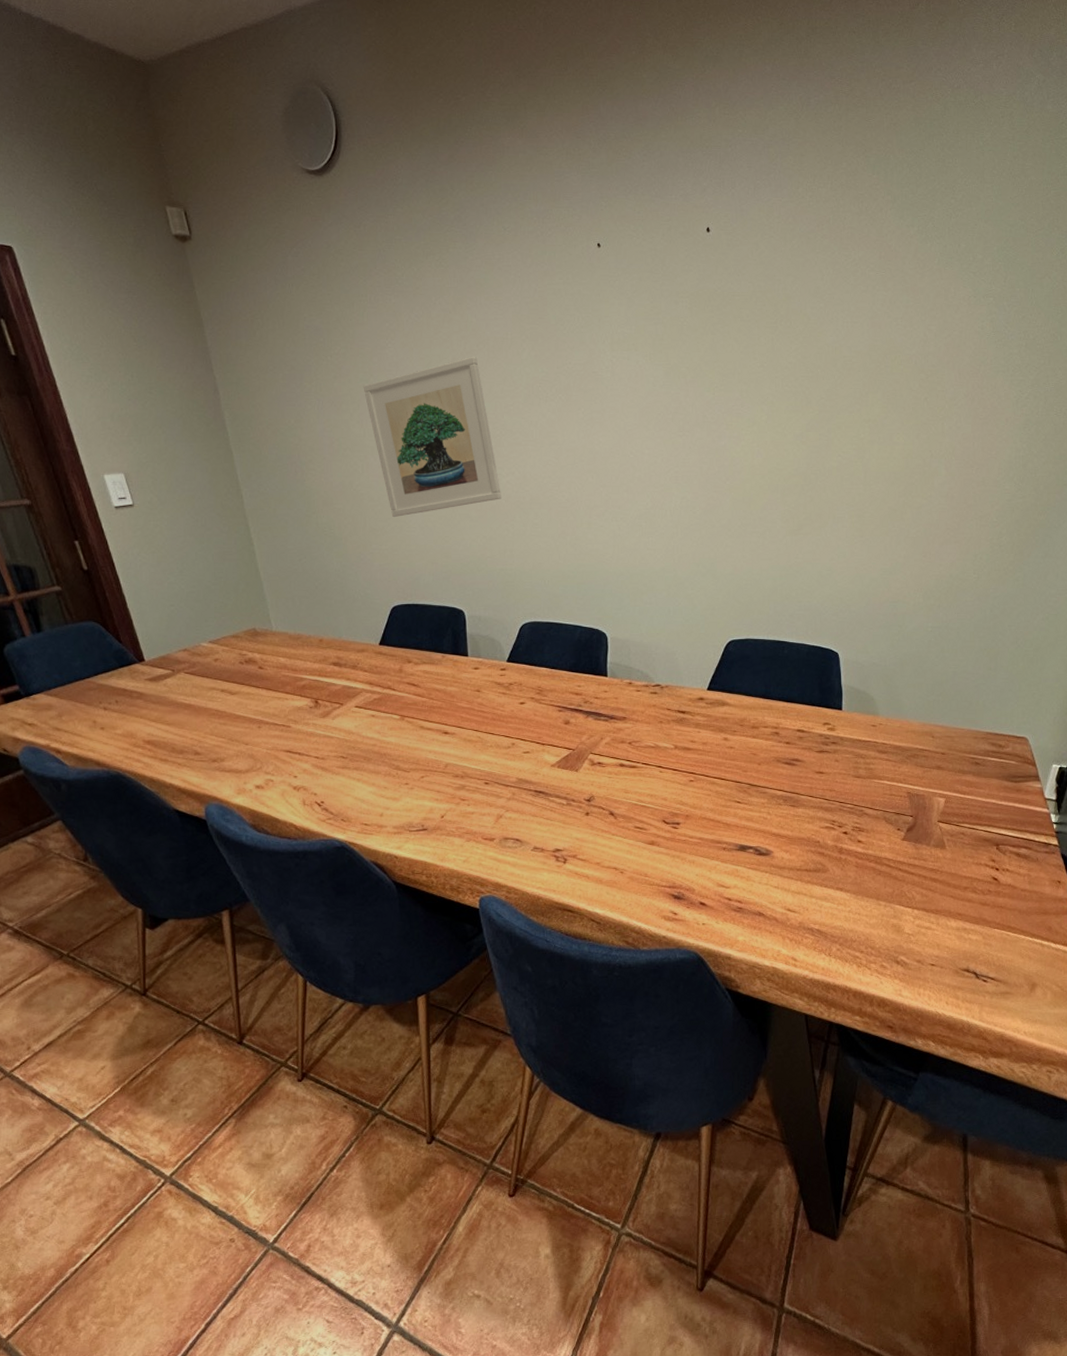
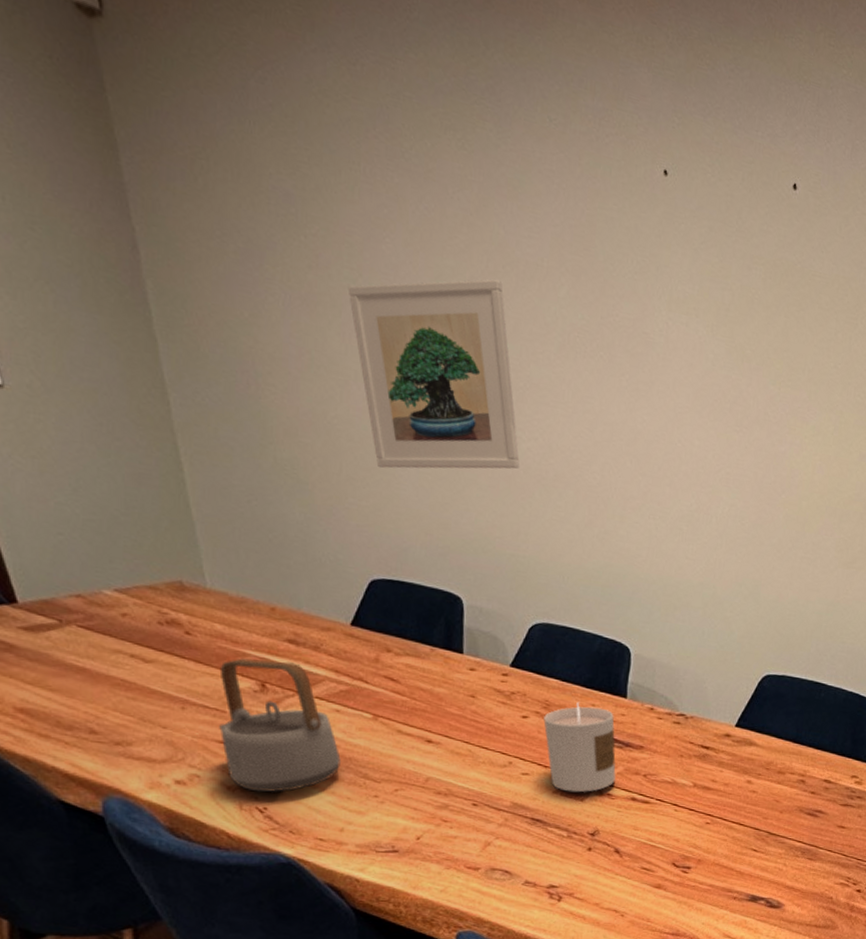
teapot: none [284,681,378,789] -> present [219,658,341,793]
candle: none [538,684,604,764] -> present [543,701,616,793]

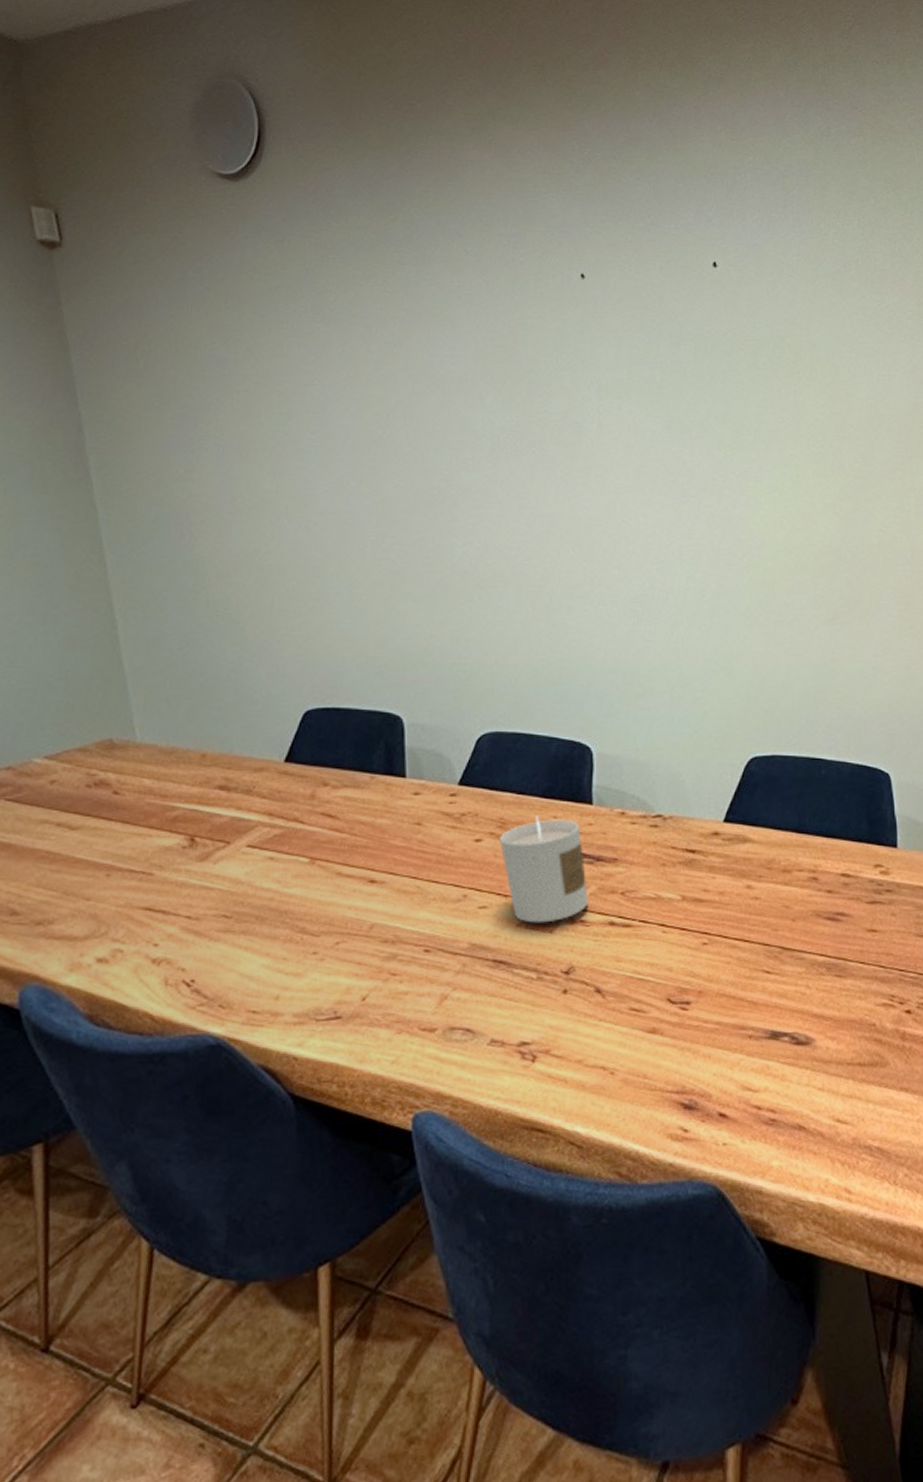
teapot: present [219,658,341,793] -> none [145,810,275,963]
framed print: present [347,279,520,469] -> none [278,399,456,595]

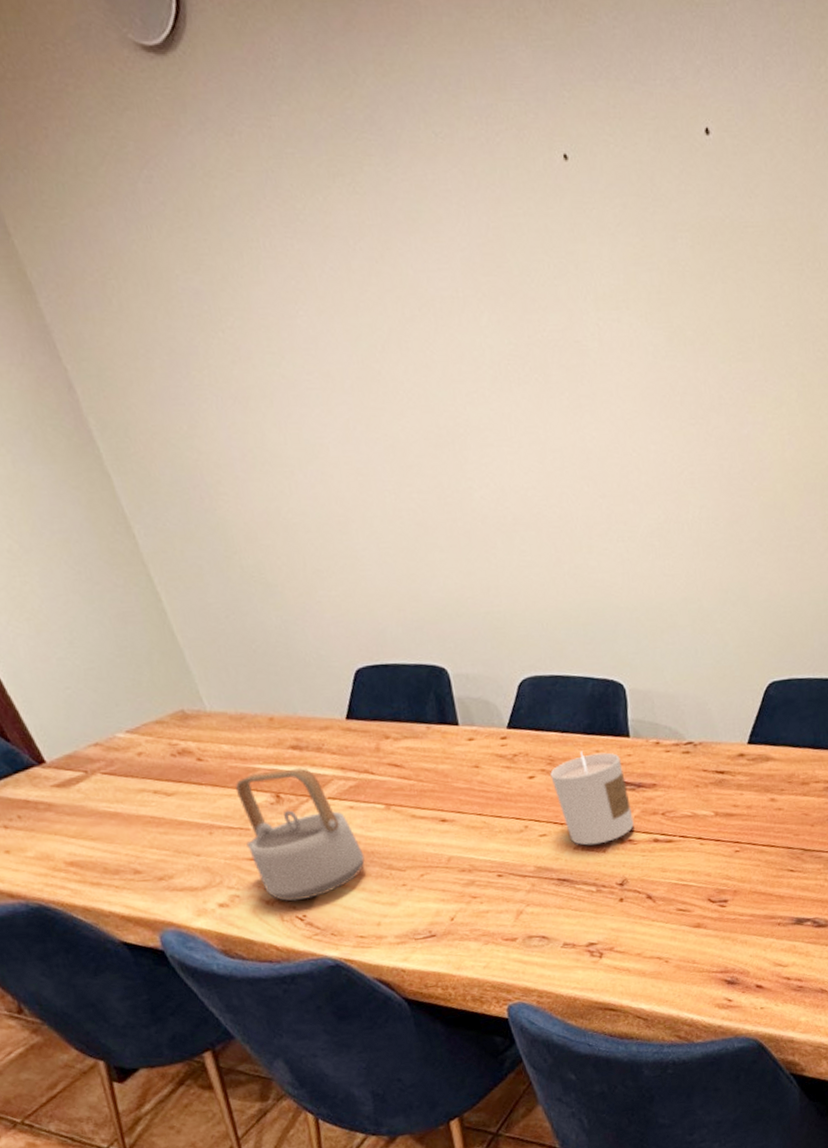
teapot: none [145,810,275,963] -> present [235,768,365,902]

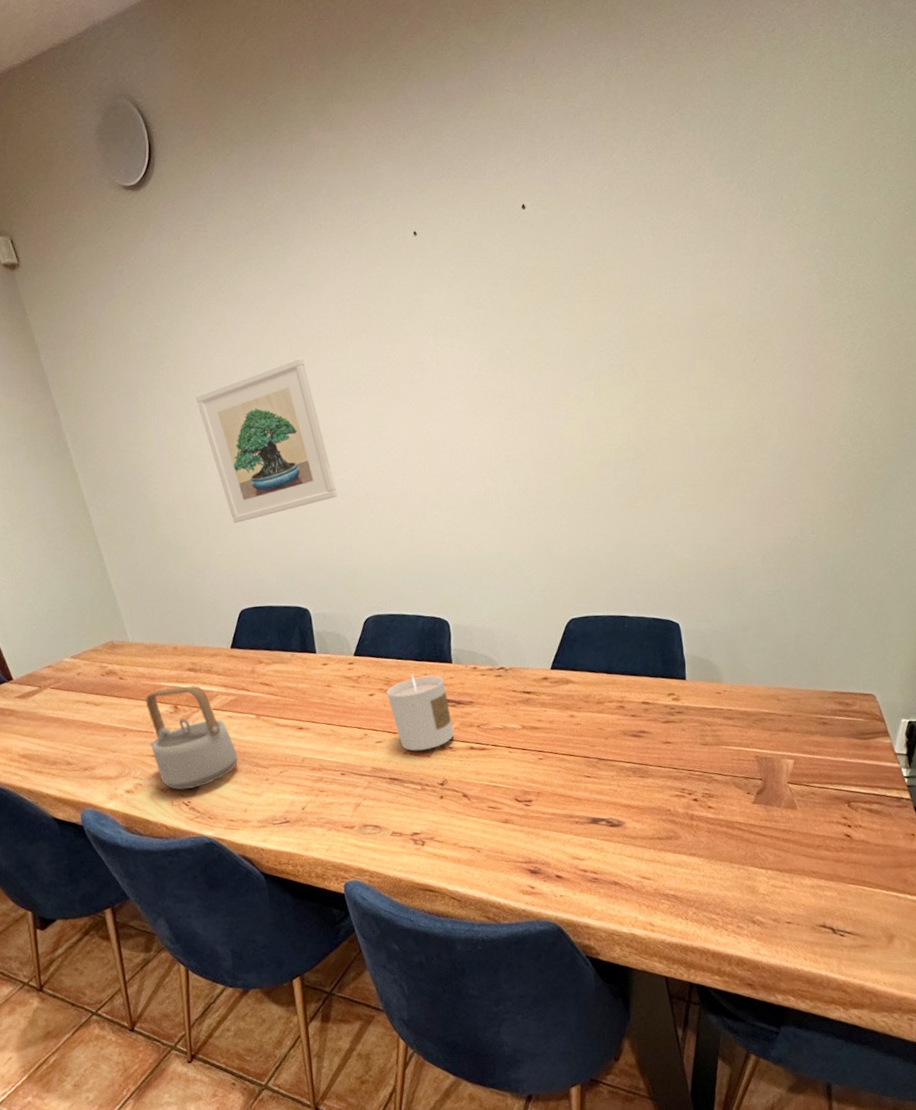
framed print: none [273,324,476,552] -> present [195,357,337,523]

